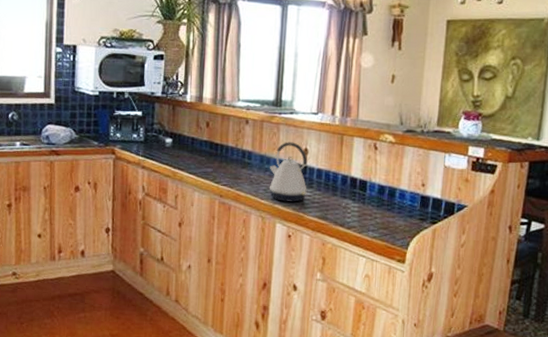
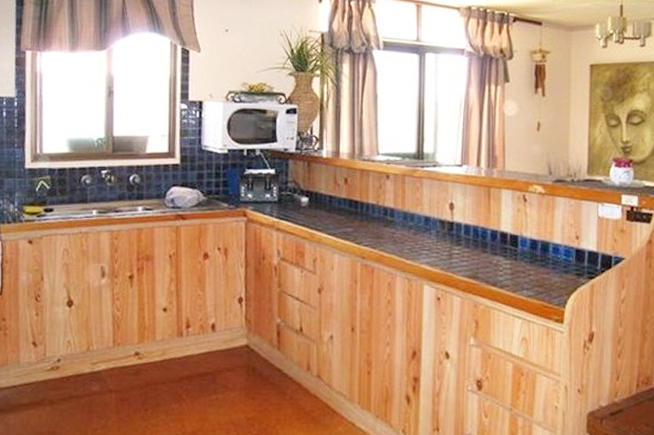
kettle: present [269,142,308,202] -> none [413,196,456,261]

